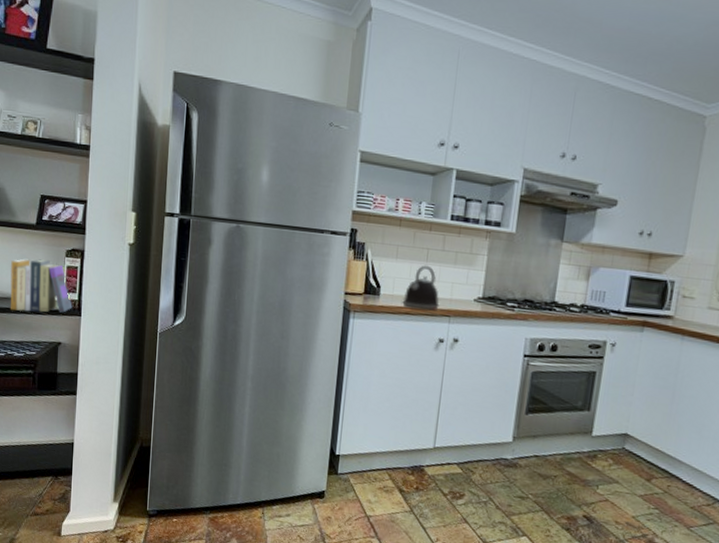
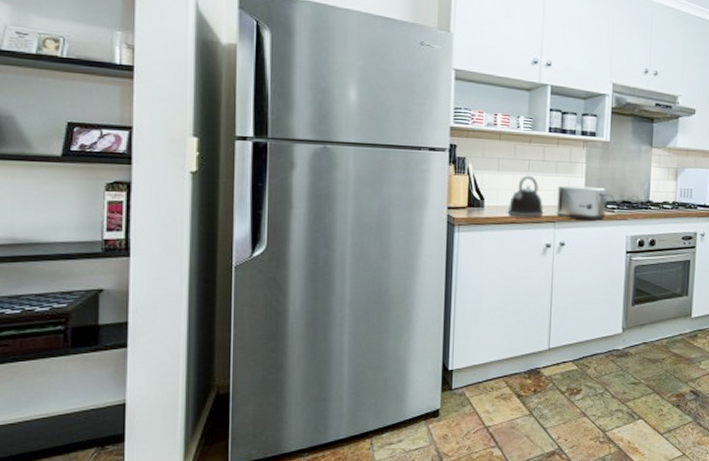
books: present [10,258,73,313] -> none [27,196,118,258]
toaster: none [452,277,508,318] -> present [556,185,607,220]

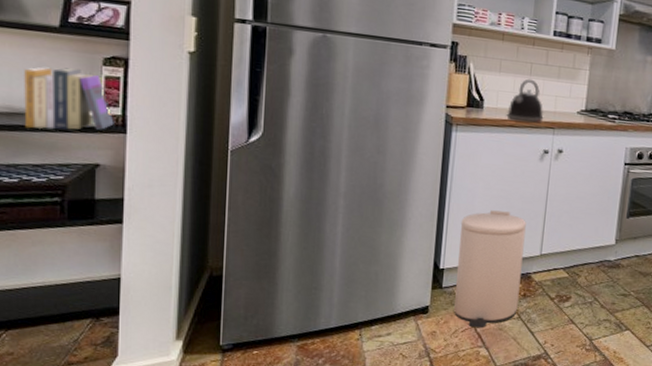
books: none [27,196,118,258] -> present [24,67,114,130]
pedal bin: none [465,308,533,428] -> present [454,210,526,328]
toaster: present [556,185,607,220] -> none [556,91,609,130]

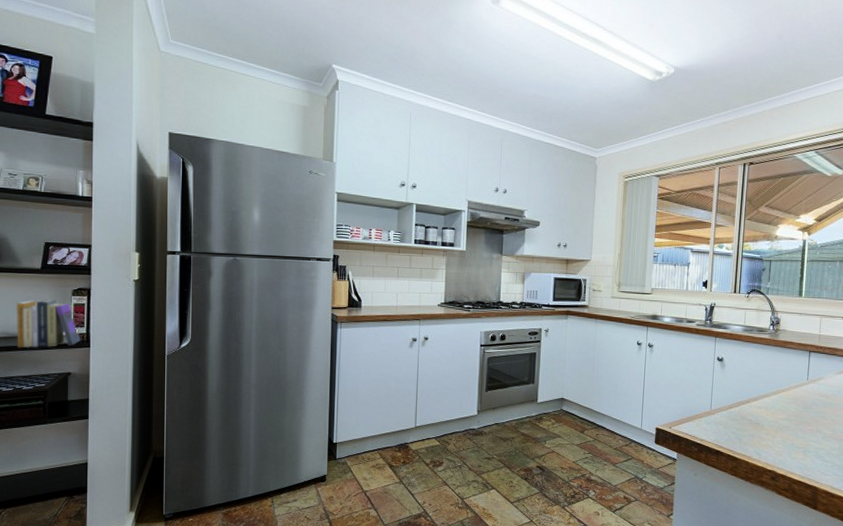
pedal bin: present [454,210,526,328] -> none [347,391,402,492]
kettle: present [506,78,544,124] -> none [380,280,411,317]

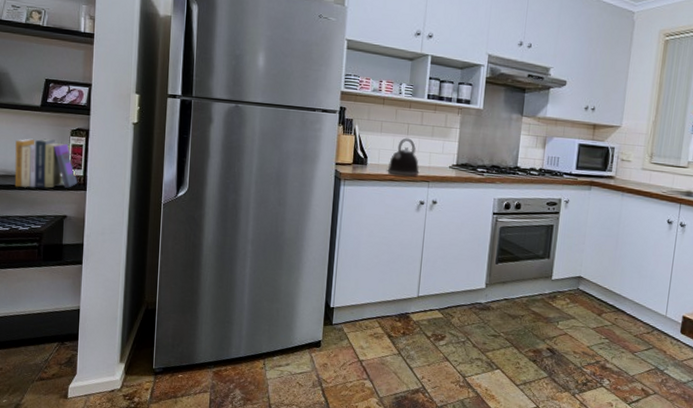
kettle: none [380,280,411,317] -> present [387,137,420,178]

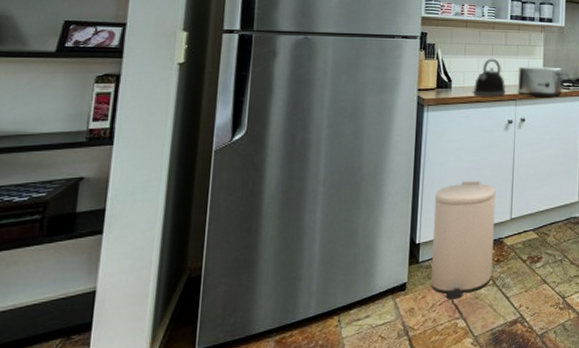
books: present [14,138,78,188] -> none [11,89,102,149]
pedal bin: none [343,255,405,362] -> present [431,181,496,300]
toaster: none [430,148,478,182] -> present [517,66,563,97]

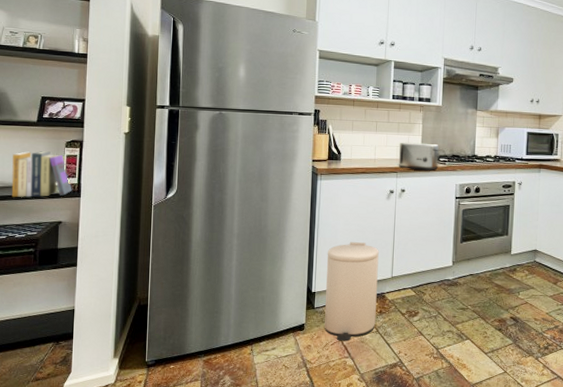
books: none [11,89,102,149] -> present [11,151,72,197]
kettle: present [473,58,506,98] -> none [359,134,388,170]

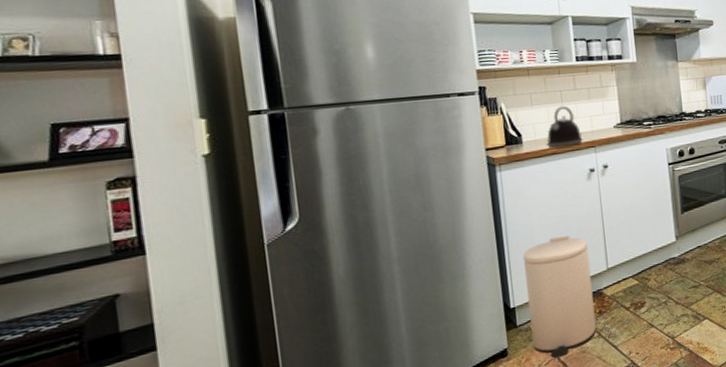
books: present [11,151,72,197] -> none [13,200,130,275]
kettle: none [359,134,388,170] -> present [546,105,583,150]
toaster: present [398,142,440,171] -> none [592,106,643,142]

